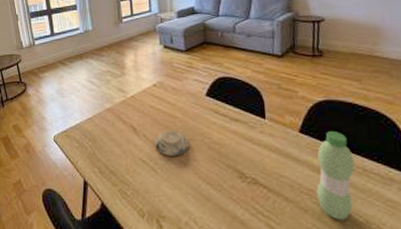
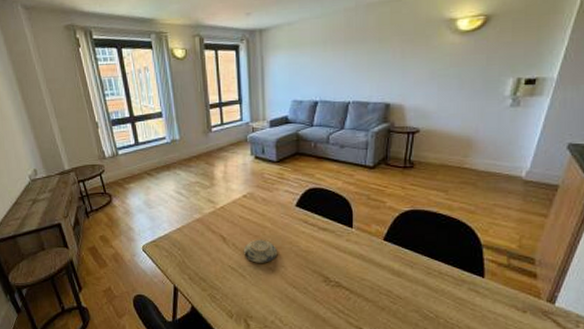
water bottle: present [317,131,355,221] -> none [395,239,432,316]

